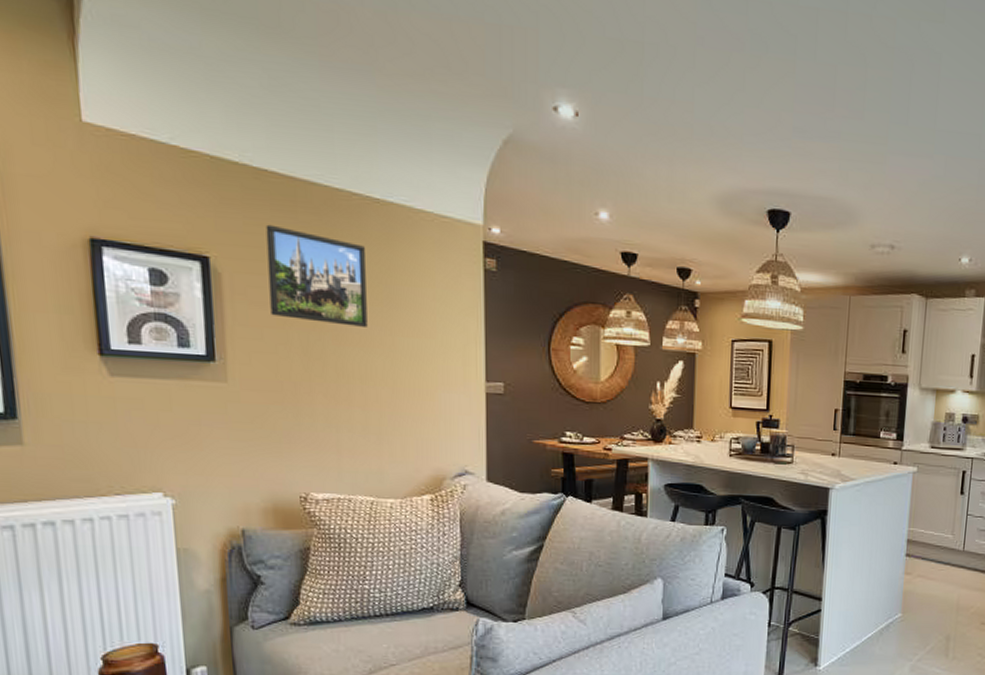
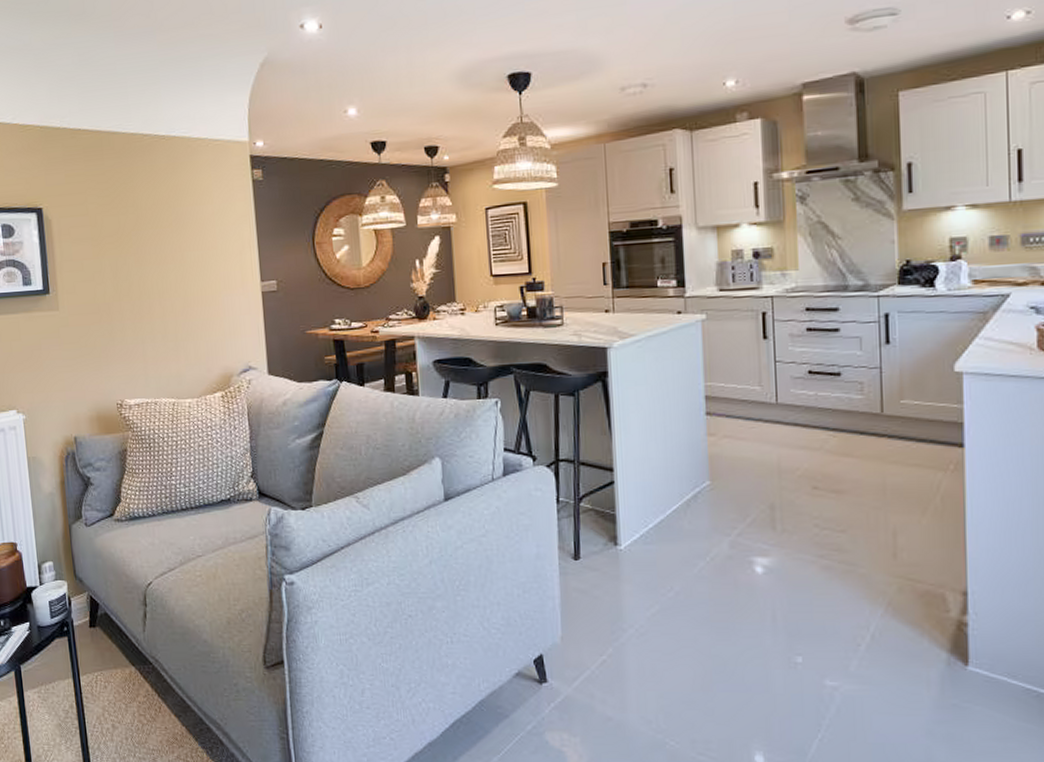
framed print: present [266,224,368,327] -> none [81,173,162,249]

